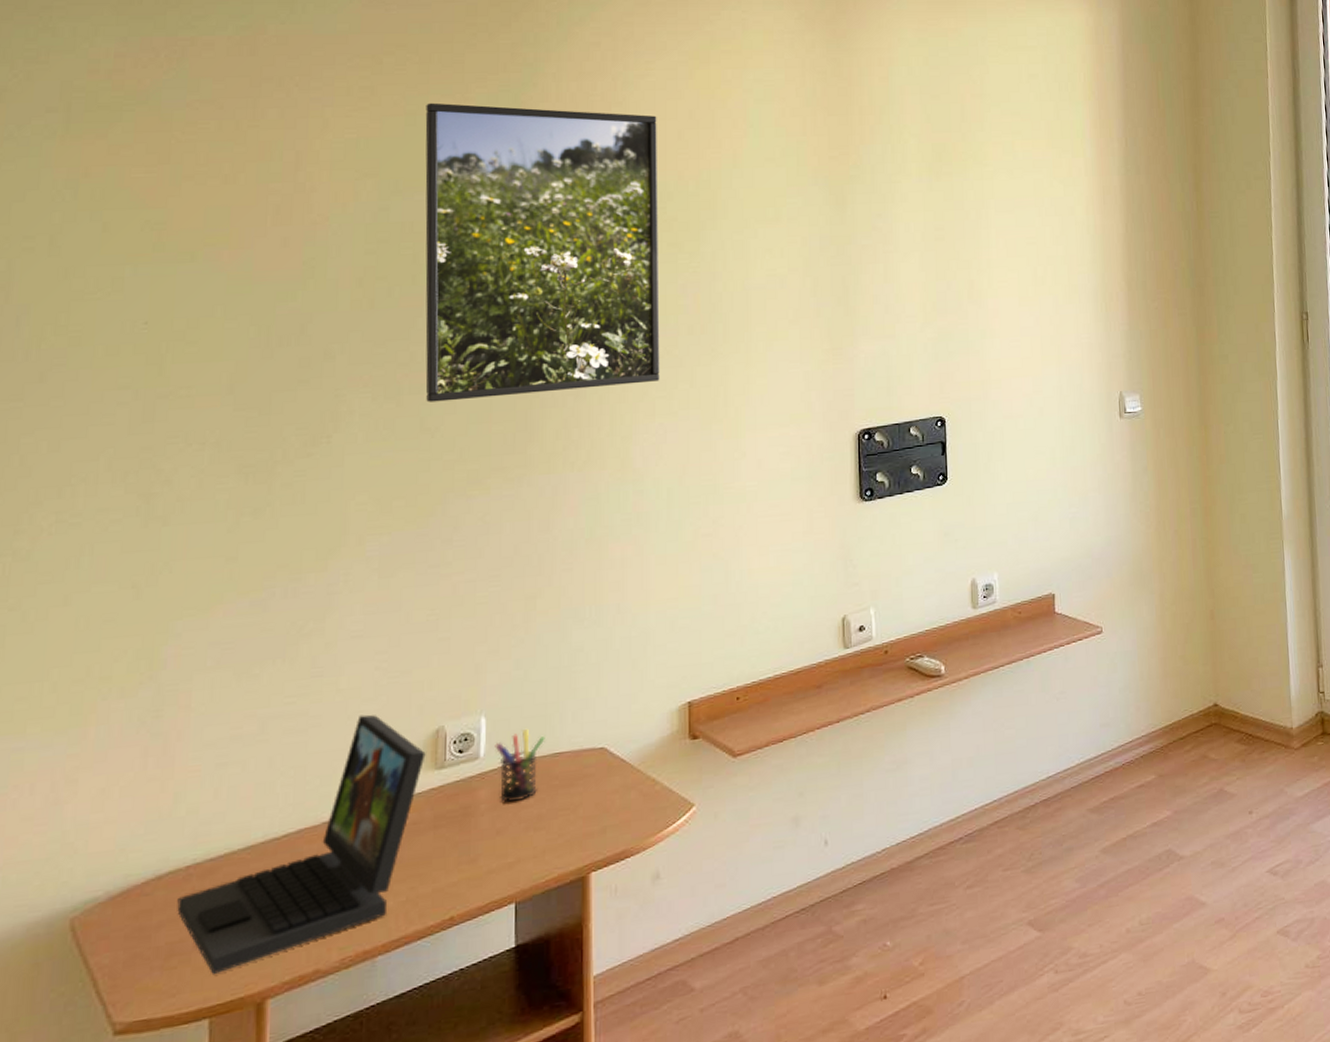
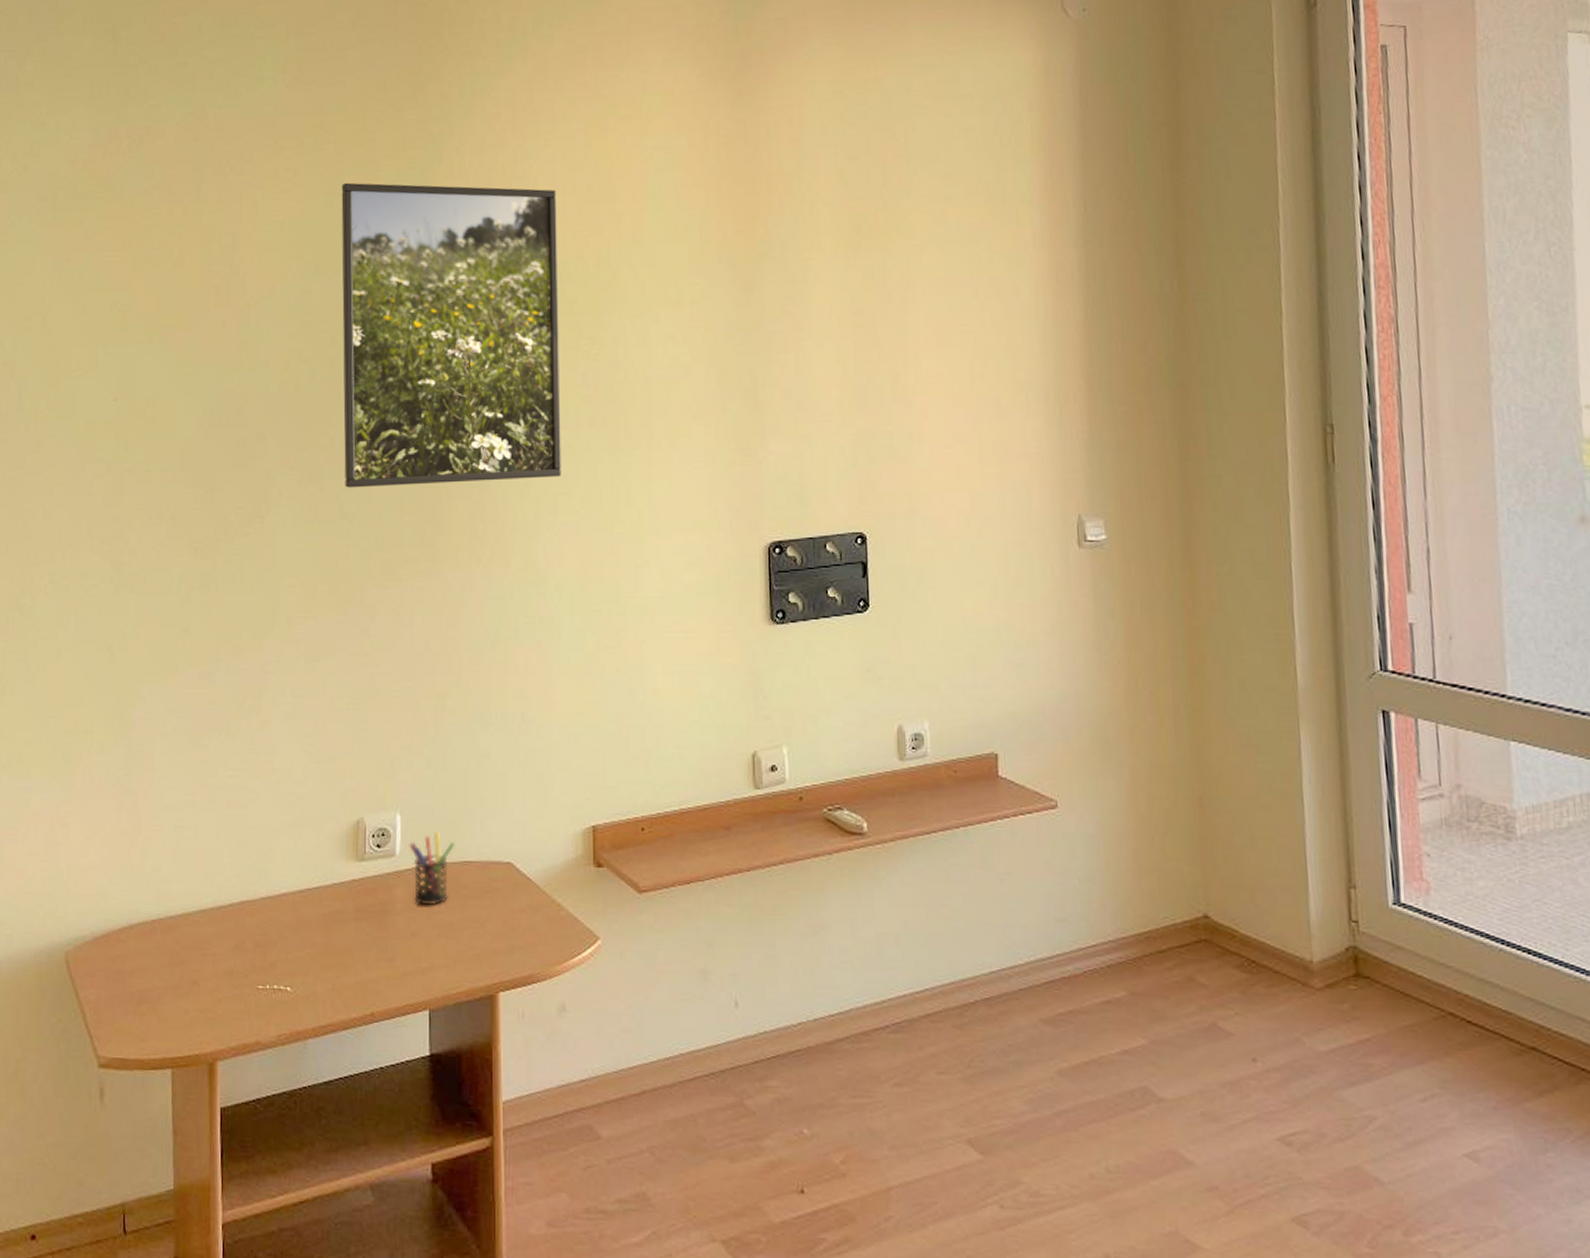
laptop: present [177,714,426,974] -> none [145,796,348,1027]

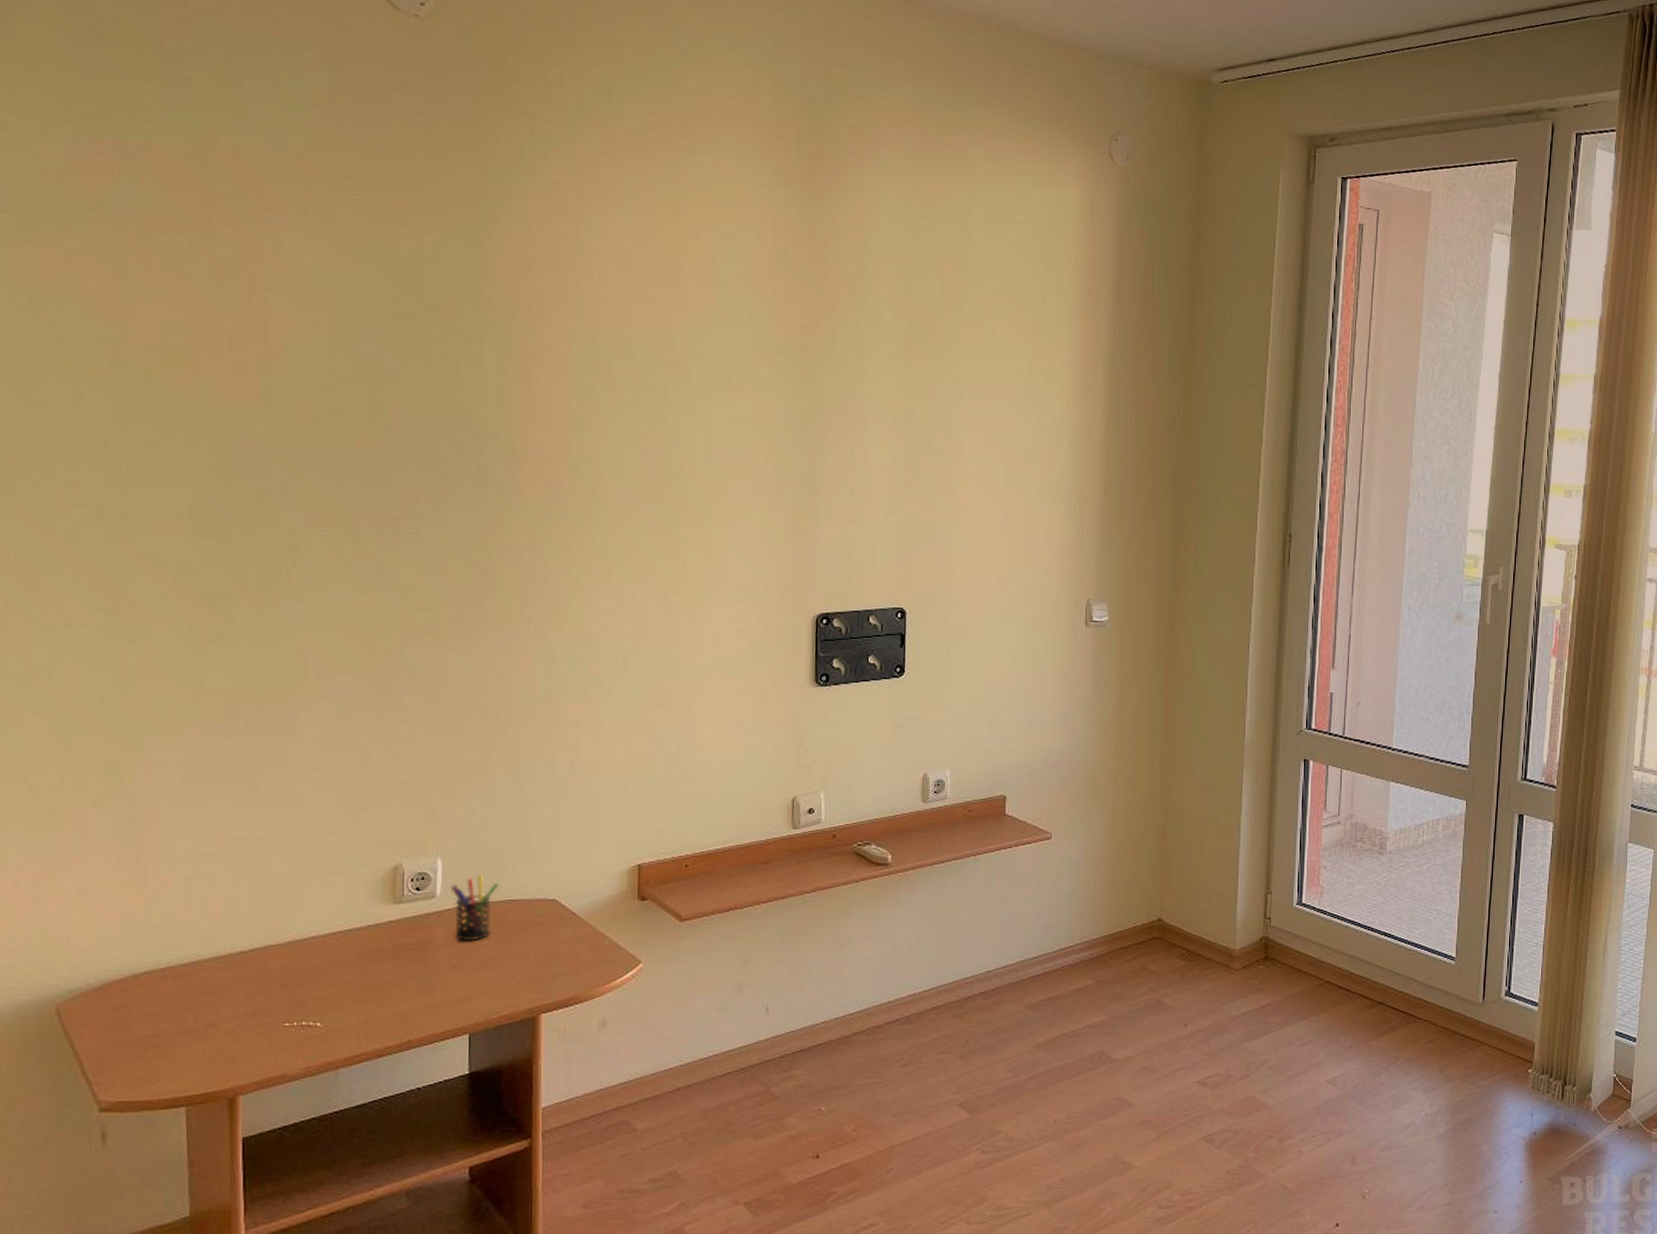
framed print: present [341,182,561,488] -> none [382,233,621,548]

